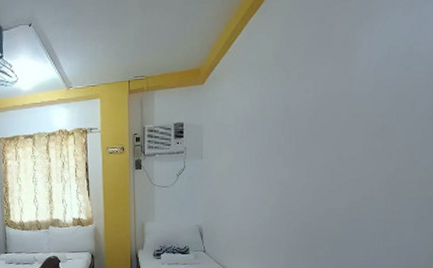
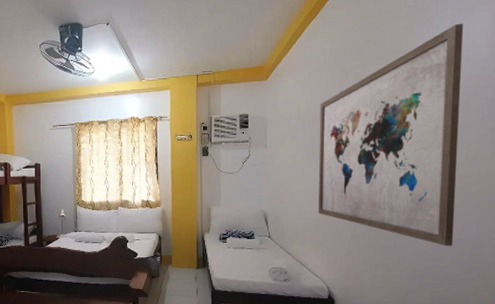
wall art: none [254,13,417,254] -> present [318,23,464,246]

